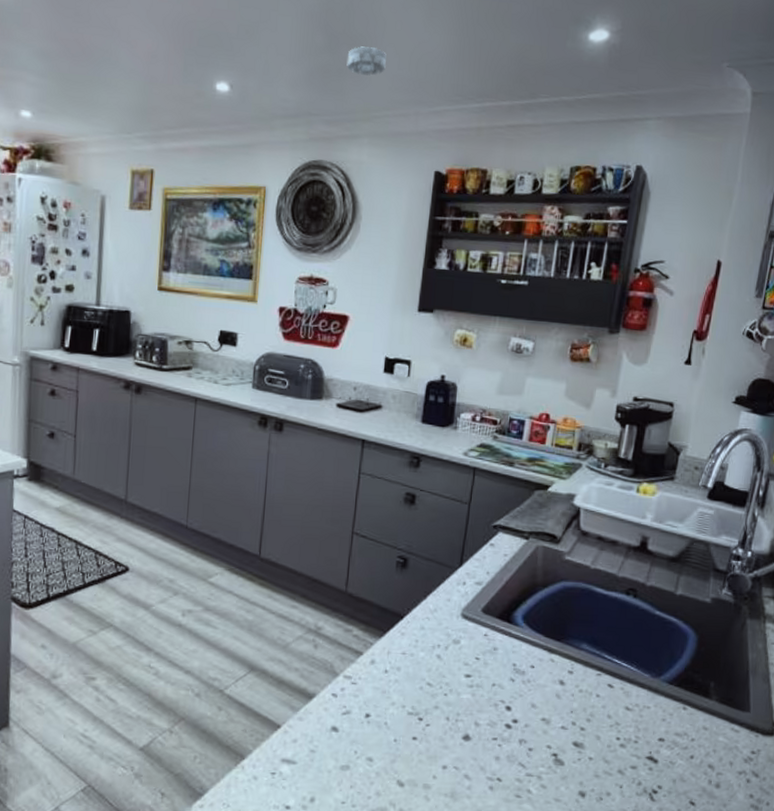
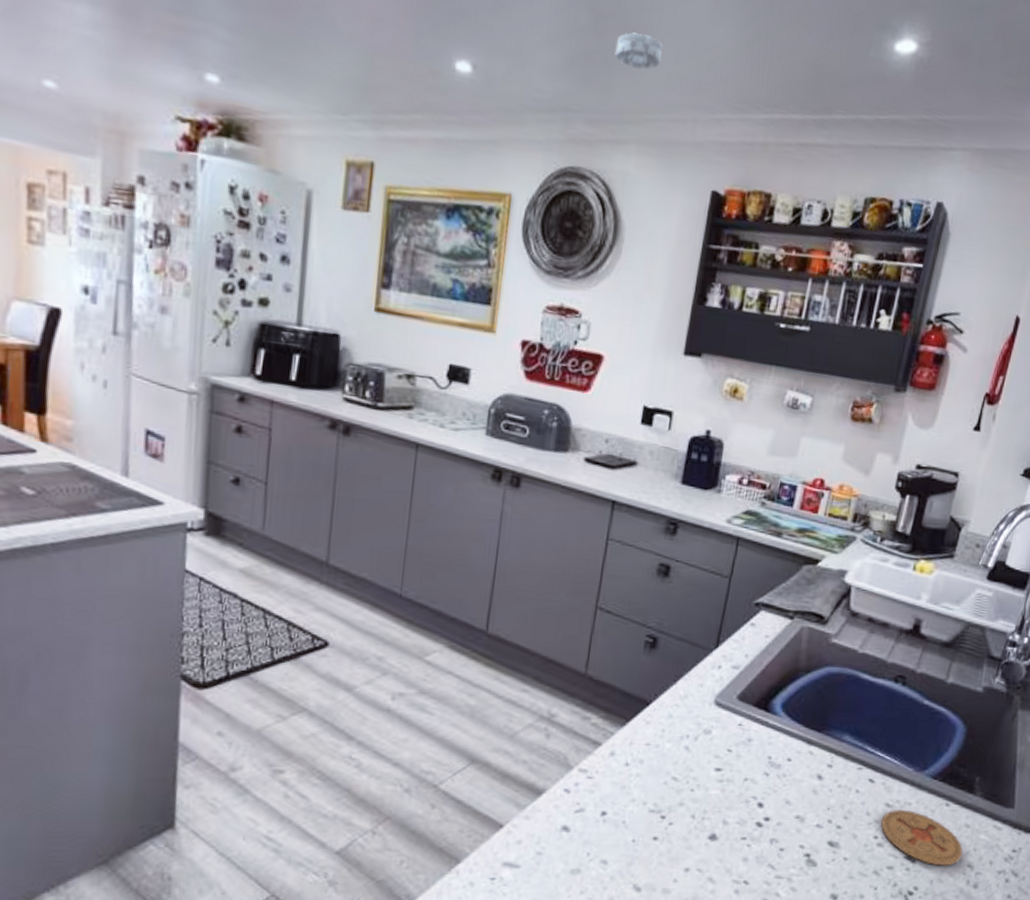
coaster: none [622,713,703,766] -> present [880,810,963,866]

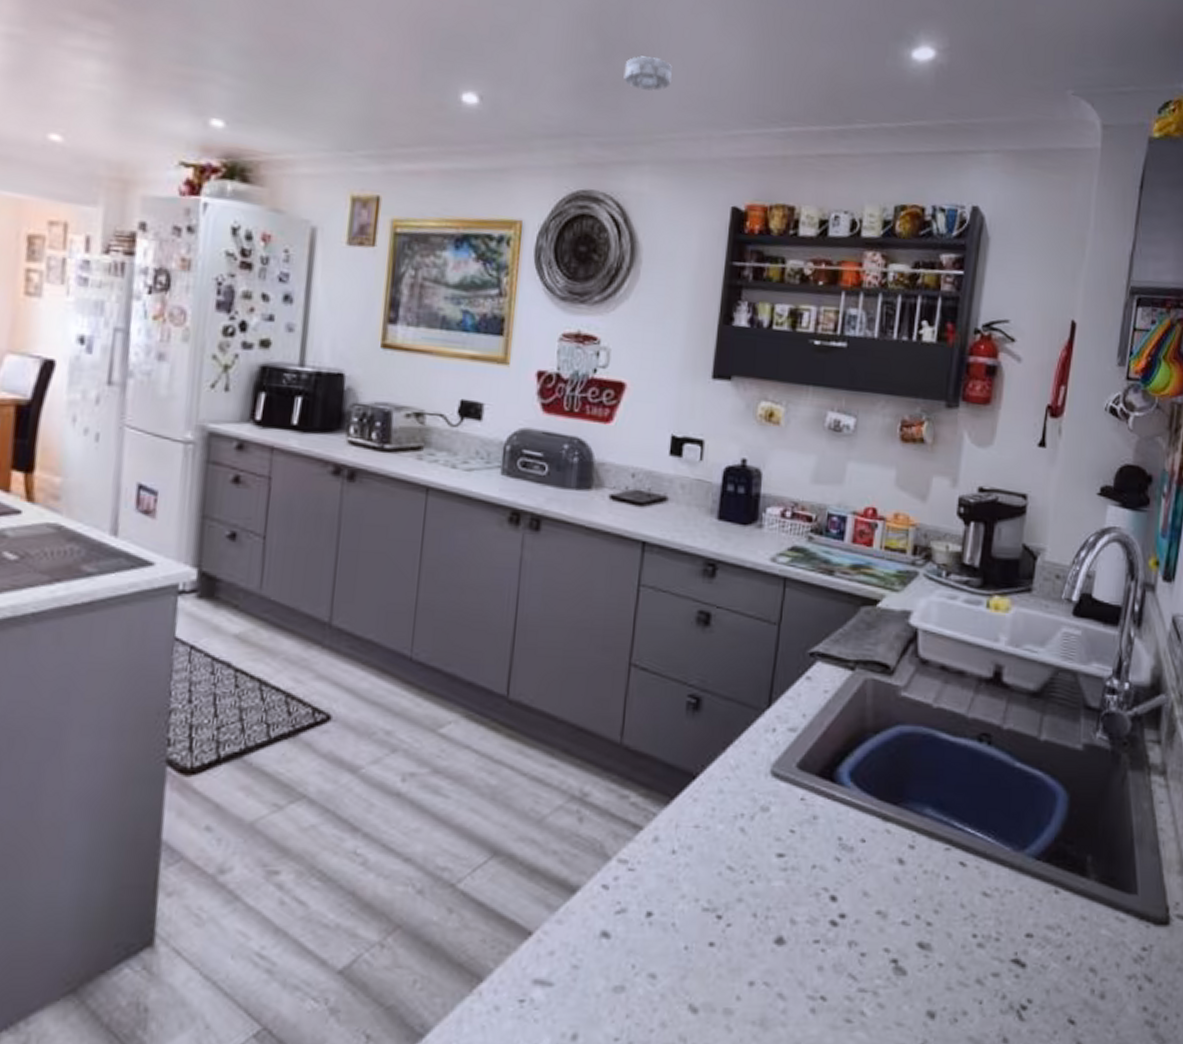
coaster: present [880,810,963,866] -> none [979,900,1082,971]

